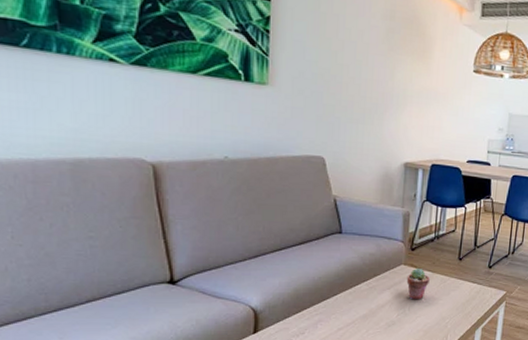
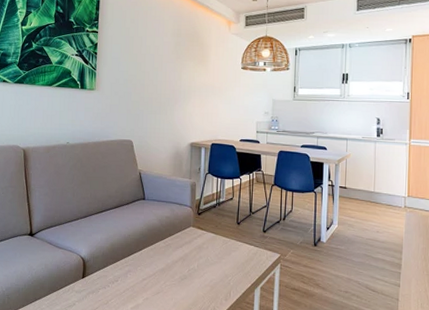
potted succulent: present [406,267,430,300] -> none [195,229,214,258]

